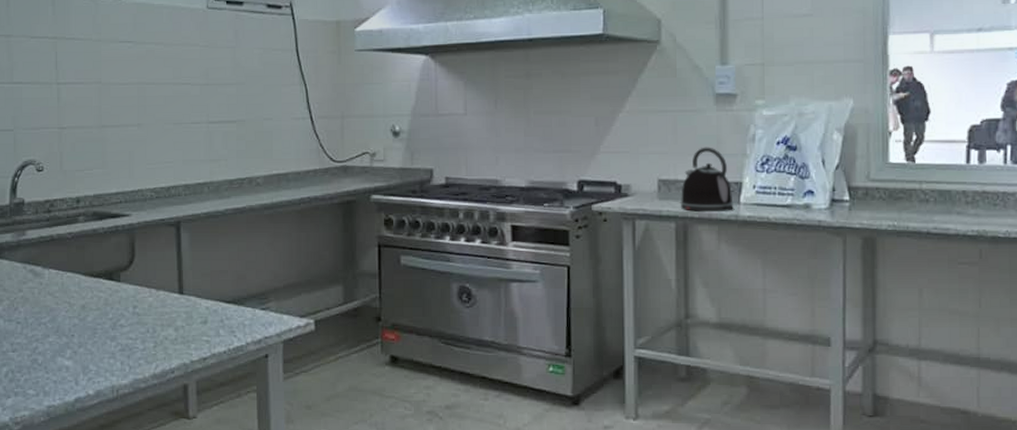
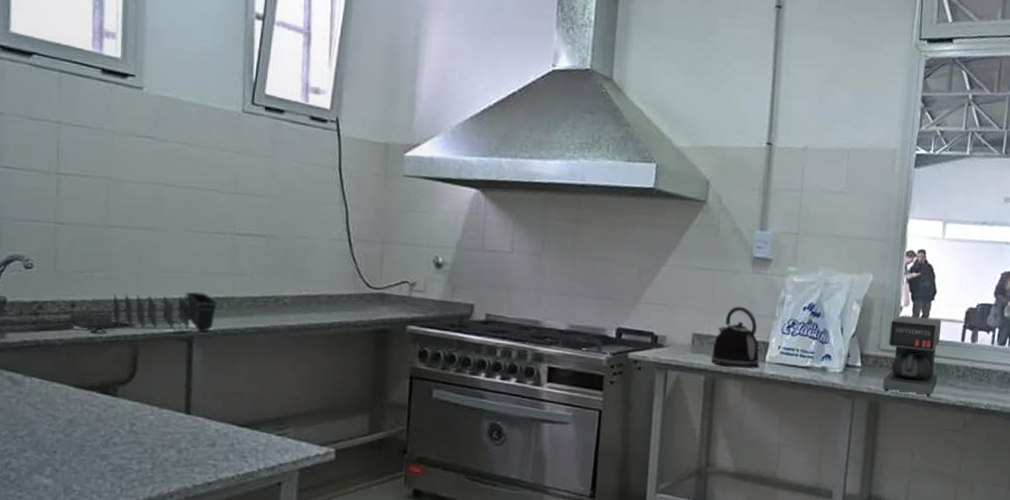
dish rack: none [76,180,199,227] -> present [69,292,218,335]
coffee maker: none [877,140,942,228] -> present [883,315,942,397]

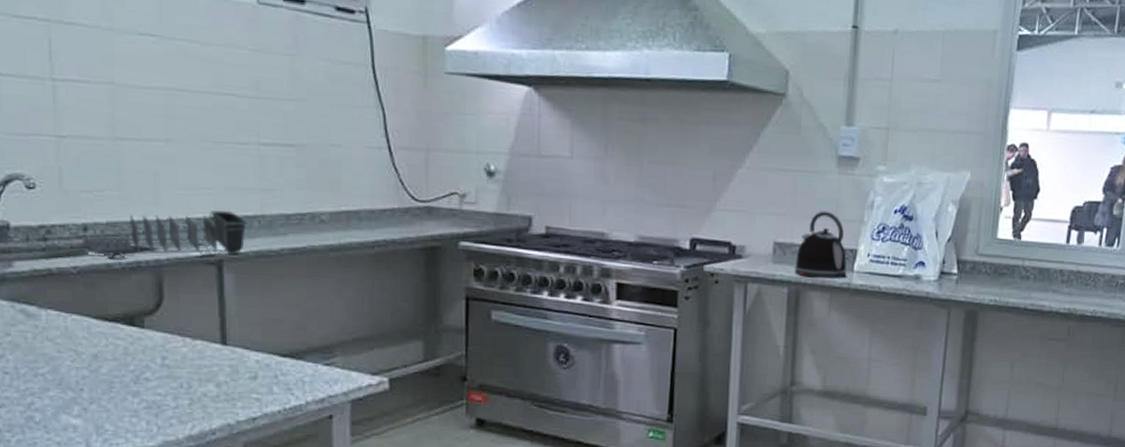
coffee maker: present [883,315,942,397] -> none [981,217,1046,305]

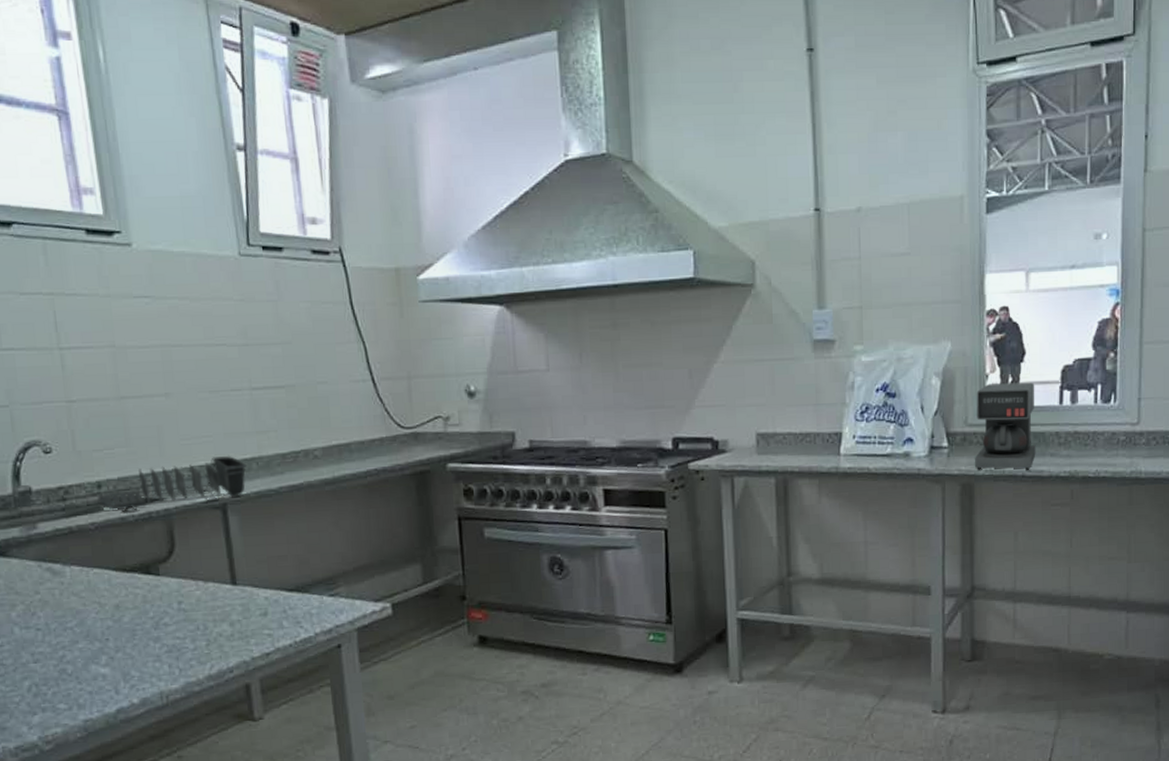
kettle: present [794,211,847,280] -> none [779,396,834,466]
coffee maker: none [981,217,1046,305] -> present [975,382,1036,471]

